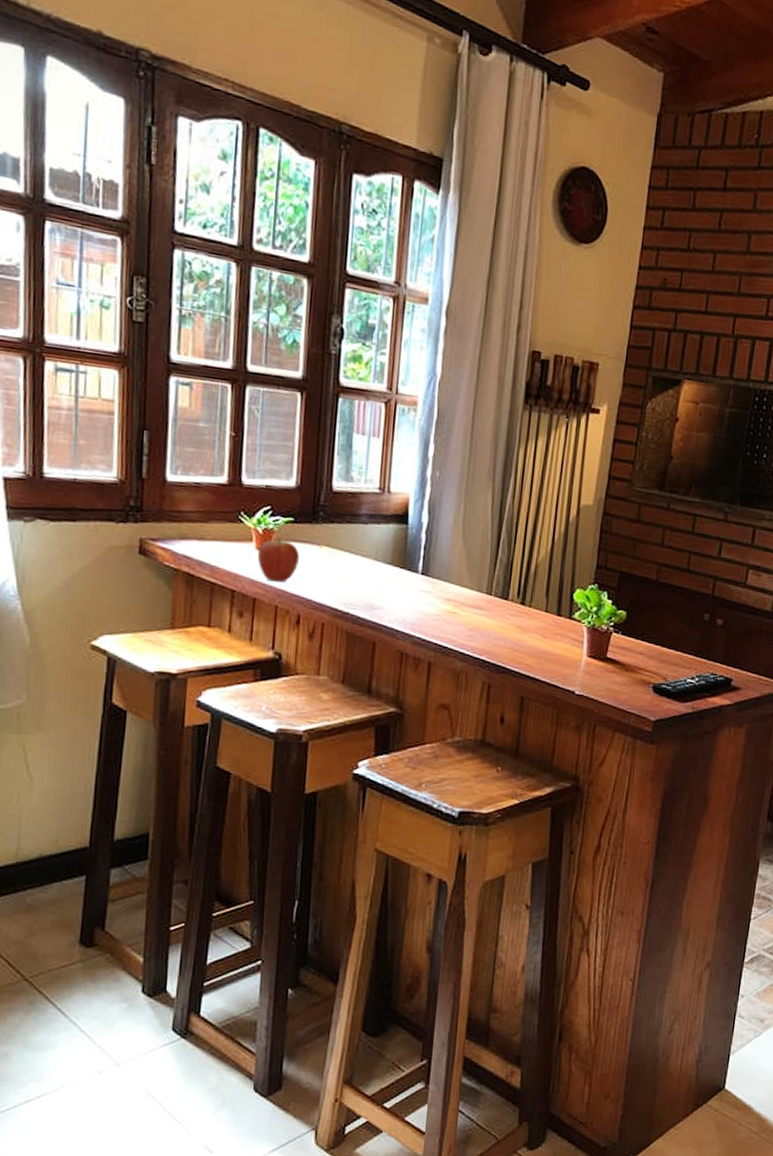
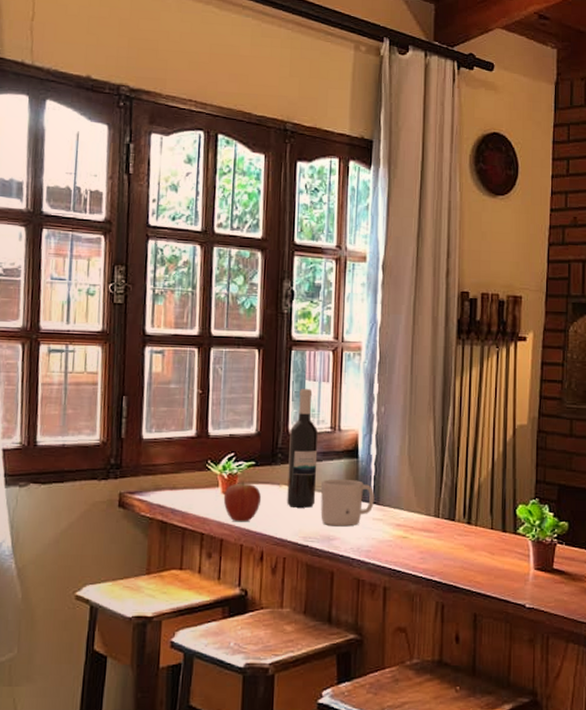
wine bottle: none [327,442,366,573] -> present [287,389,319,508]
mug: none [364,544,424,597] -> present [320,478,375,527]

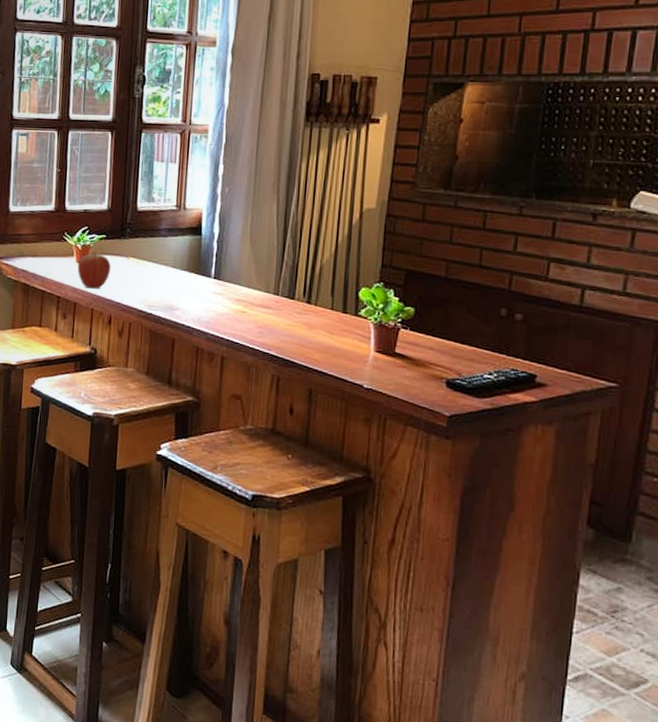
wine bottle: present [287,389,319,508] -> none [133,169,165,279]
mug: present [320,478,375,527] -> none [164,254,216,299]

